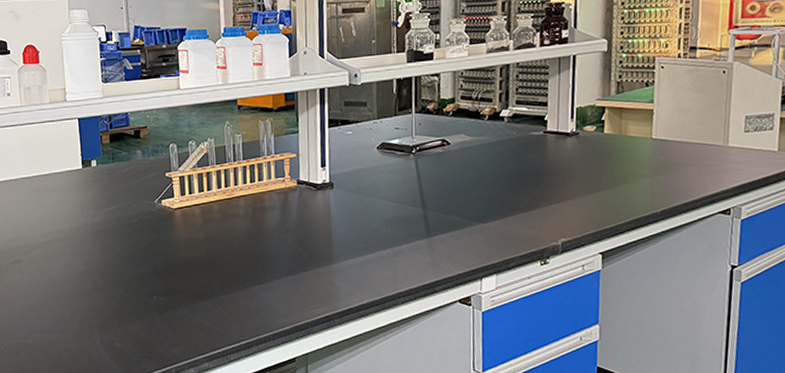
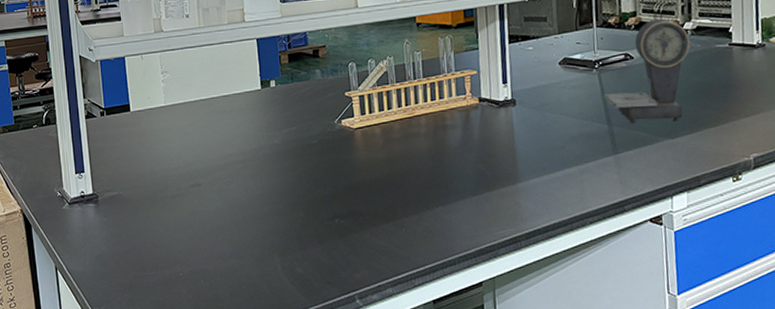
scale: none [419,105,506,207] -> present [603,18,691,123]

